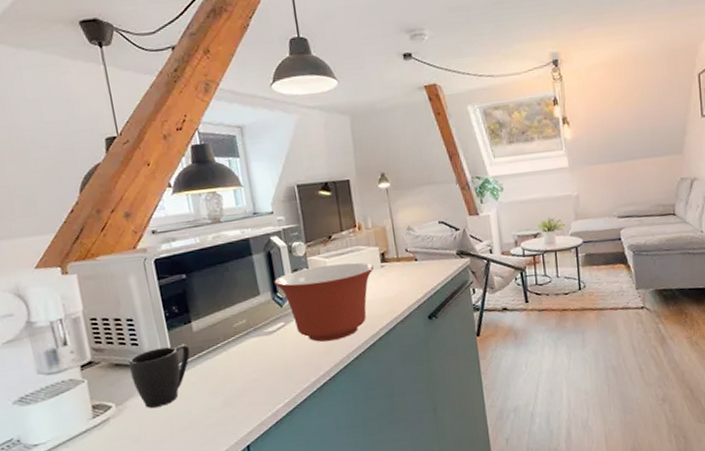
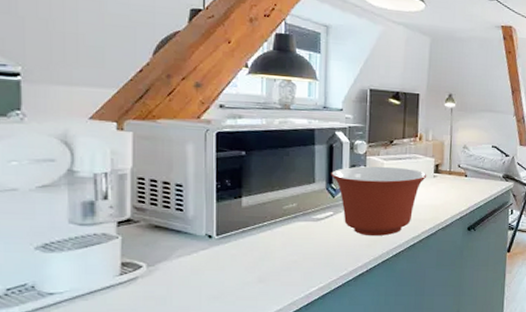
mug: present [129,344,190,408] -> none [170,217,234,273]

